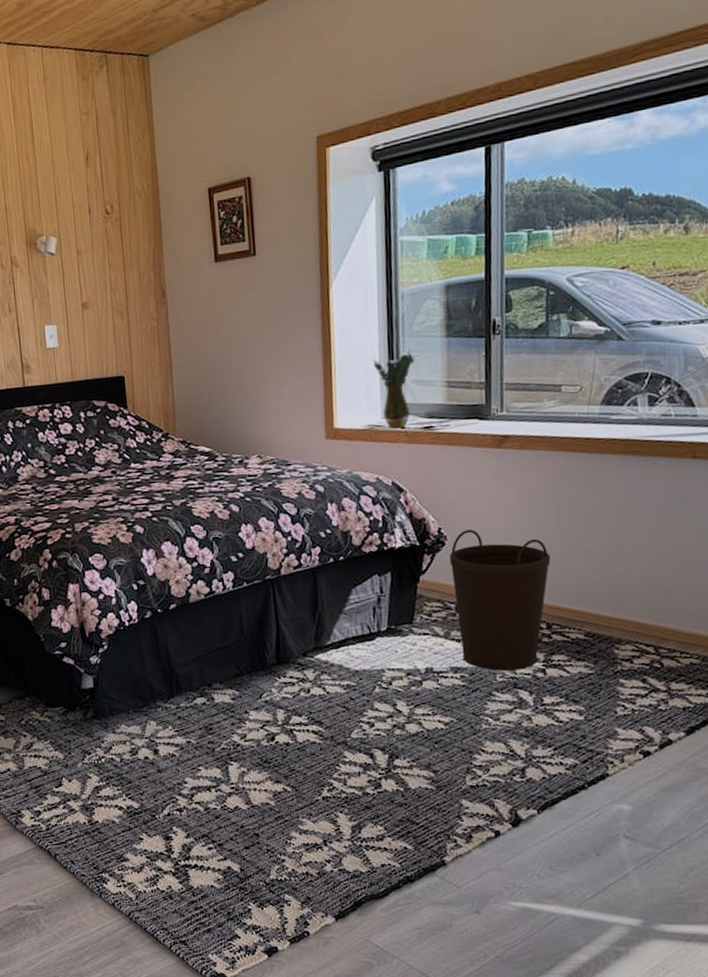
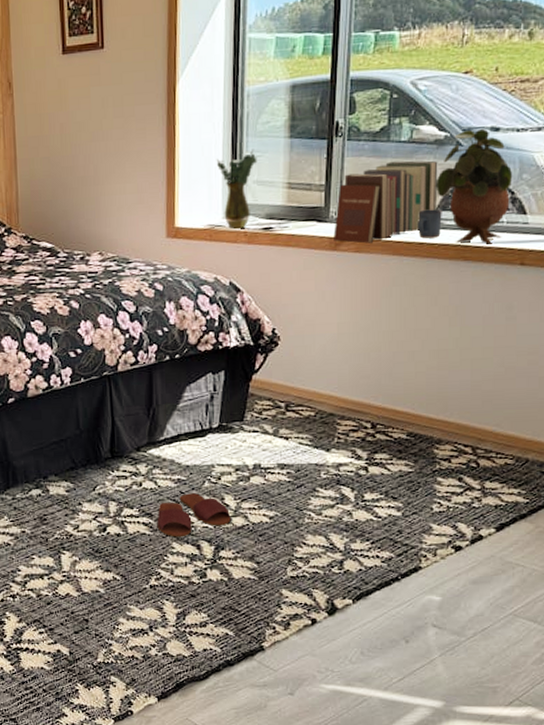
slippers: none [327,699,405,746] -> present [157,493,231,538]
basket: present [449,529,551,671] -> none [281,330,379,468]
books: none [496,356,601,440] -> present [333,160,438,244]
mug: none [581,403,608,434] -> present [417,209,442,239]
potted plant: none [598,322,678,438] -> present [435,128,513,244]

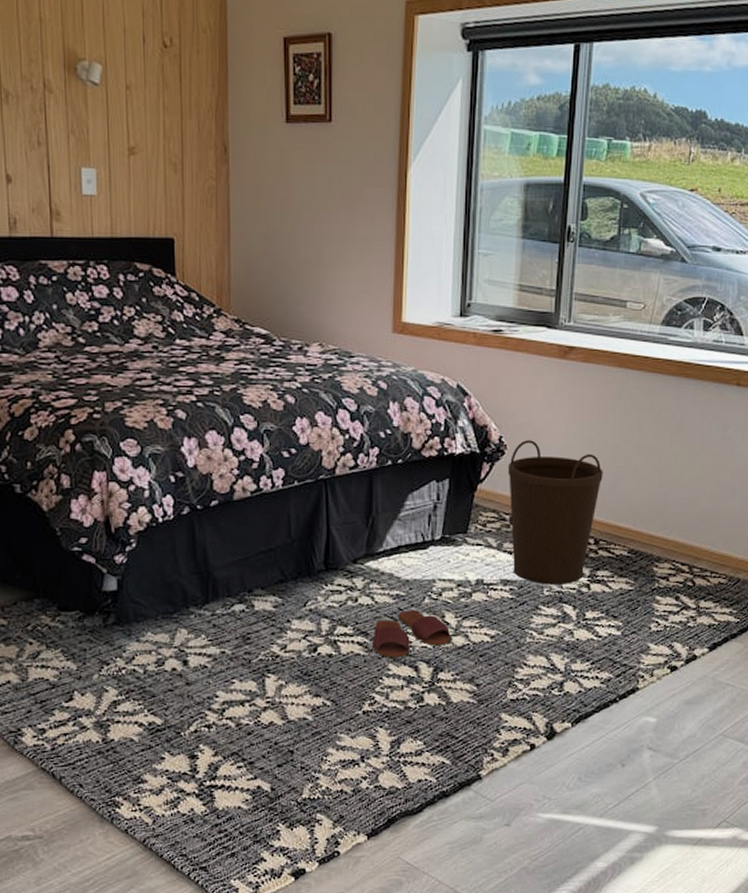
vase: present [217,149,257,229] -> none [448,246,489,328]
basket: none [281,330,379,468] -> present [507,440,603,585]
books: present [333,160,438,244] -> none [563,272,664,354]
mug: present [417,209,442,239] -> none [642,323,667,353]
potted plant: present [435,128,513,244] -> none [661,247,732,363]

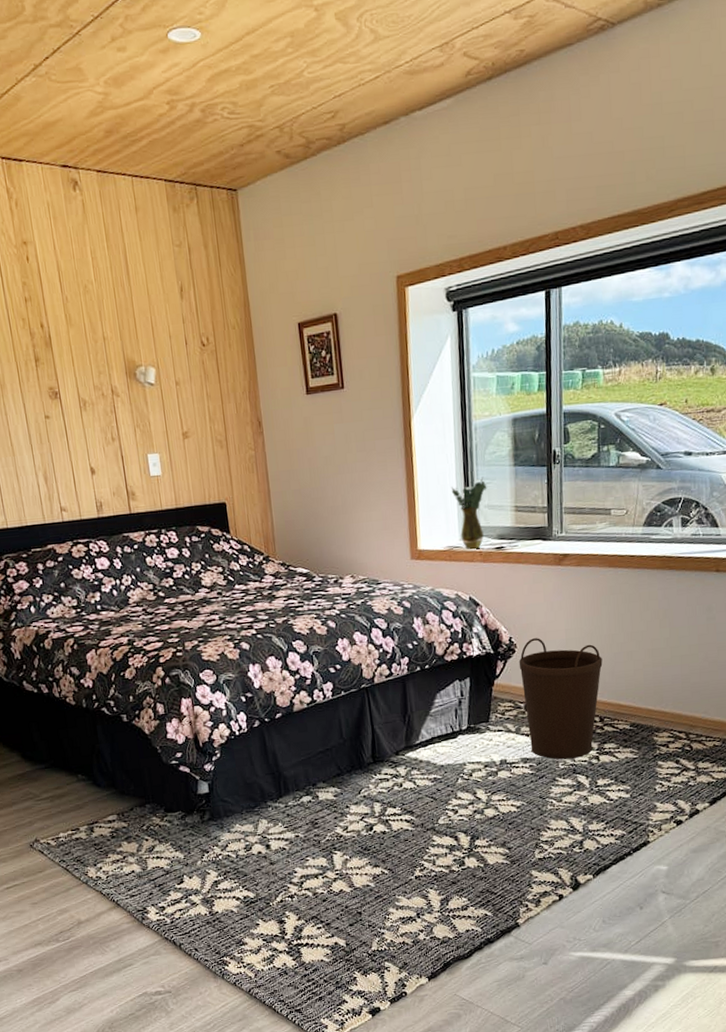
slippers: present [373,610,451,658] -> none [418,790,484,831]
vase: none [448,246,489,328] -> present [452,476,487,549]

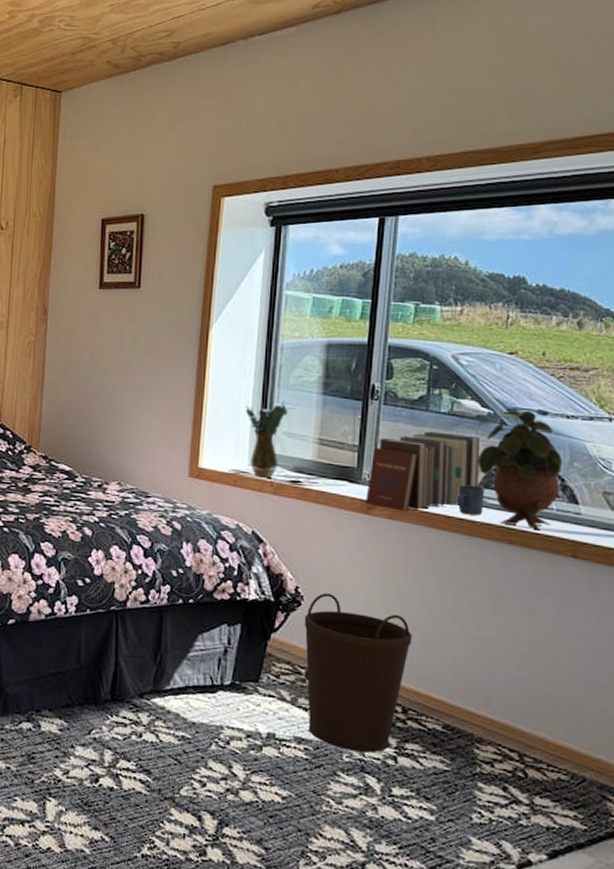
books: none [557,483,643,558] -> present [366,431,481,512]
mug: none [627,525,649,552] -> present [456,484,485,516]
potted plant: none [641,453,706,555] -> present [477,409,563,530]

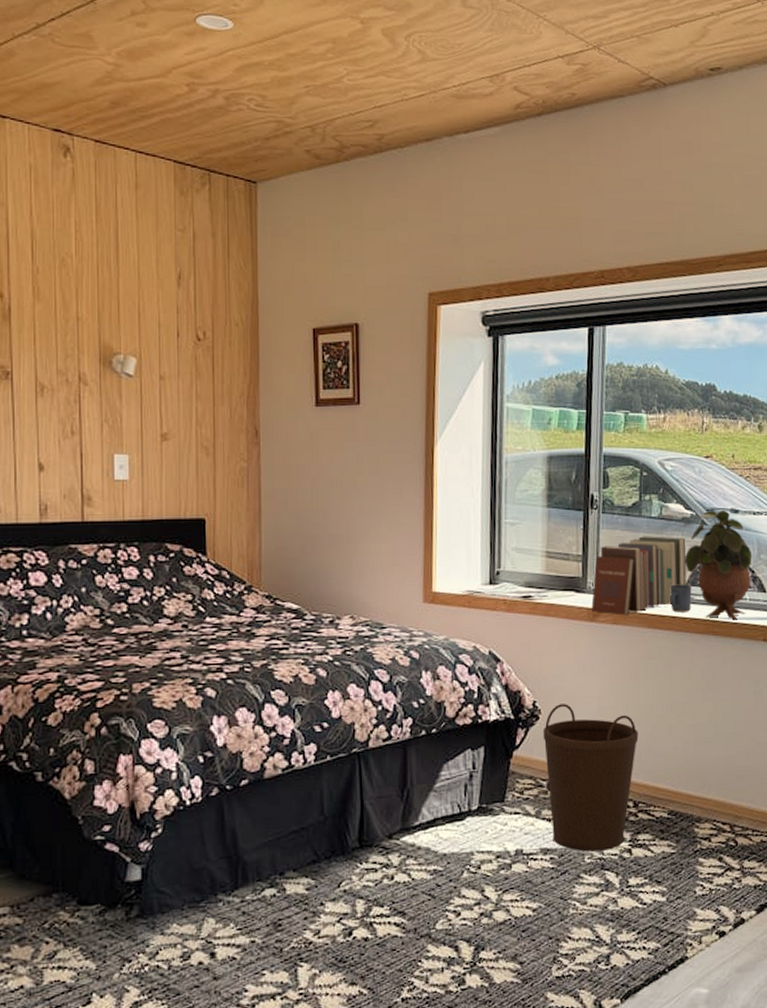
vase: present [246,400,288,478] -> none [476,516,516,596]

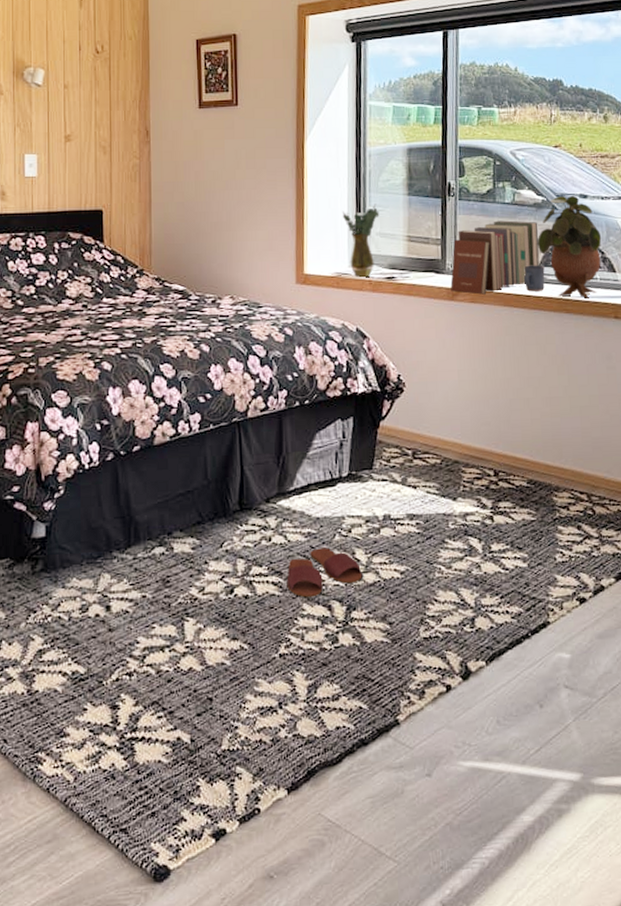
slippers: none [410,885,492,939] -> present [287,548,362,598]
vase: none [476,516,516,596] -> present [343,203,380,277]
basket: present [542,704,639,852] -> none [407,377,498,518]

